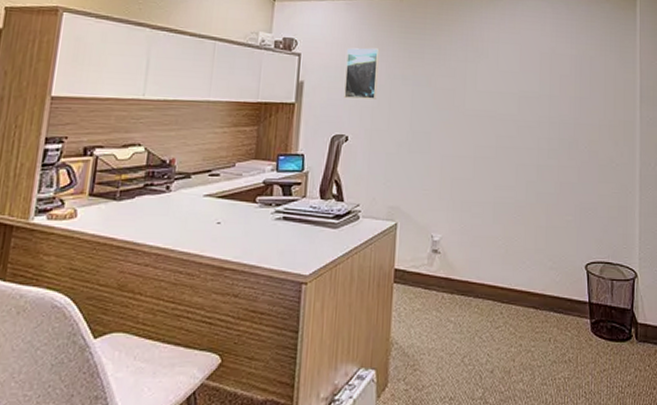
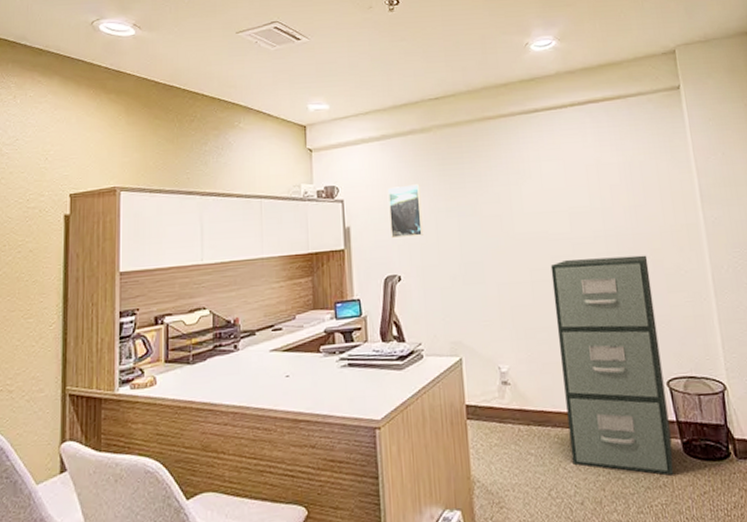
filing cabinet: none [488,140,585,352] -> present [550,255,674,475]

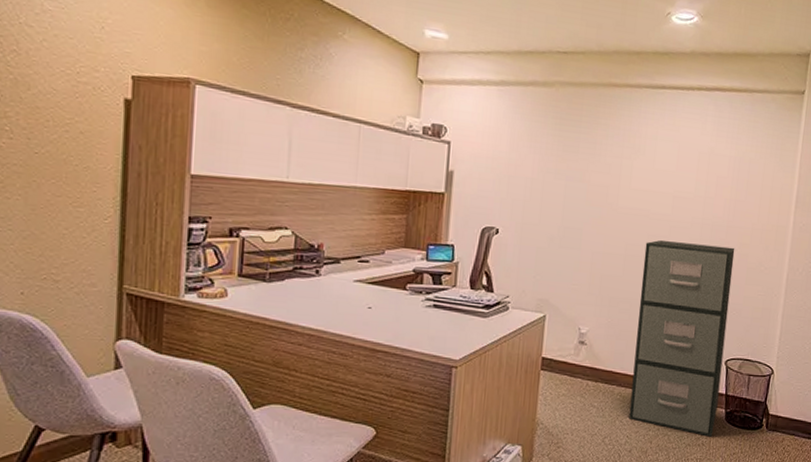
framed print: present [388,184,424,239] -> none [495,138,533,193]

